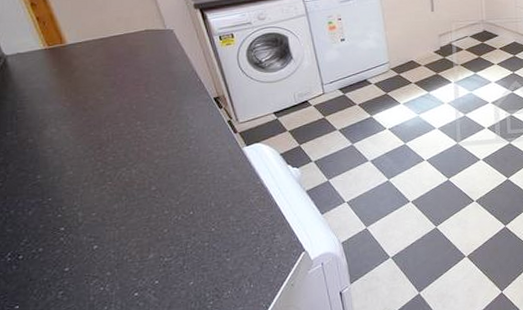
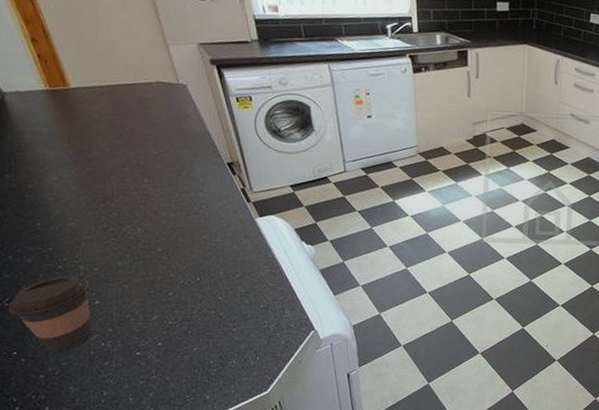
coffee cup: none [10,223,90,303] -> present [8,275,91,353]

